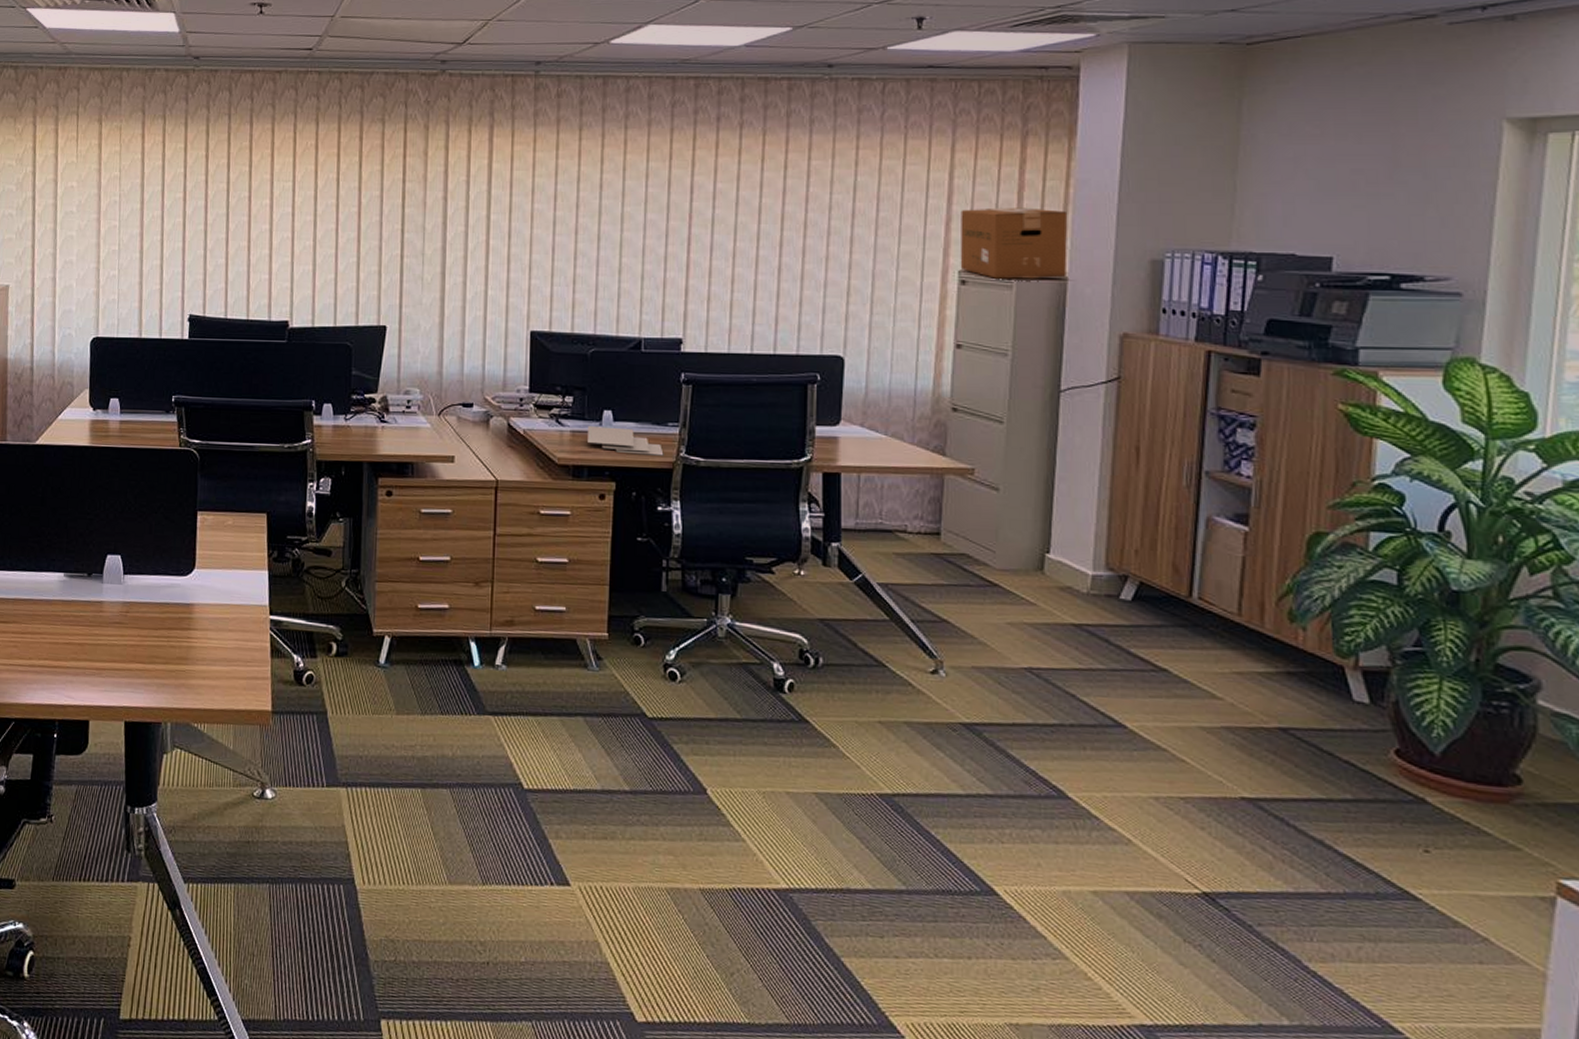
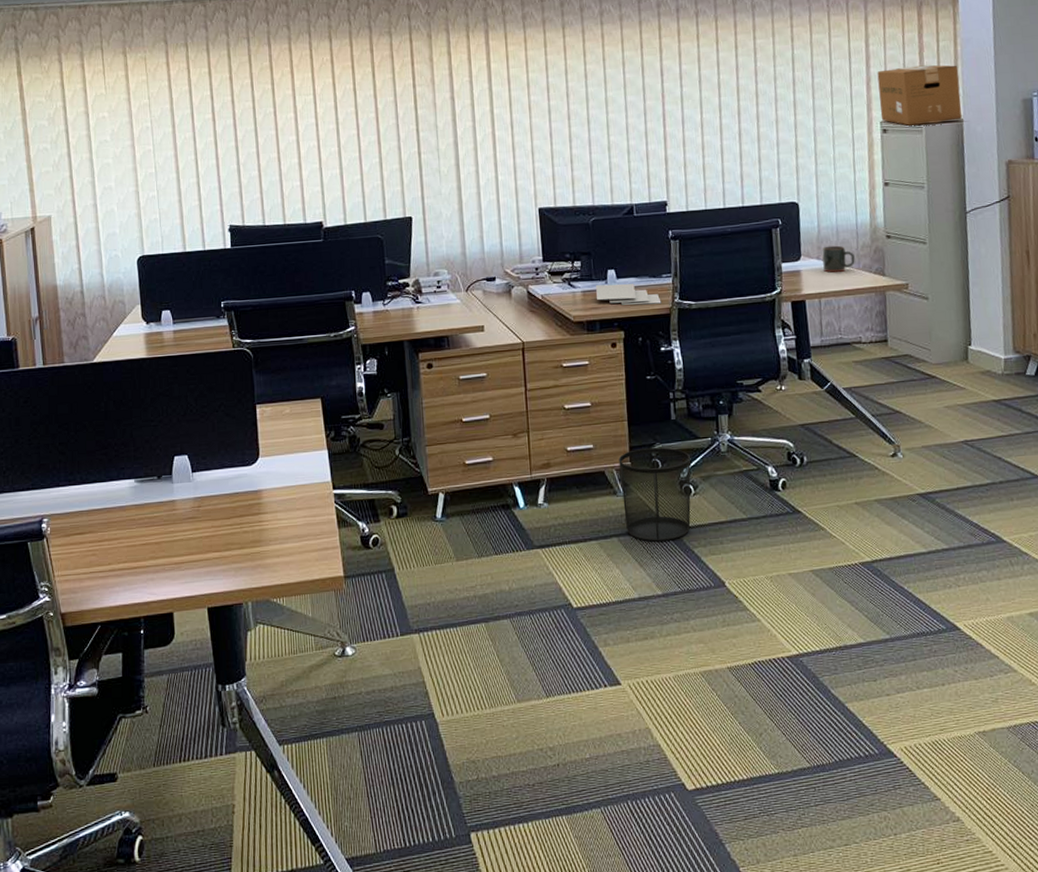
waste bin: none [593,619,681,731] -> present [618,447,691,542]
mug: none [868,412,908,445] -> present [822,245,855,273]

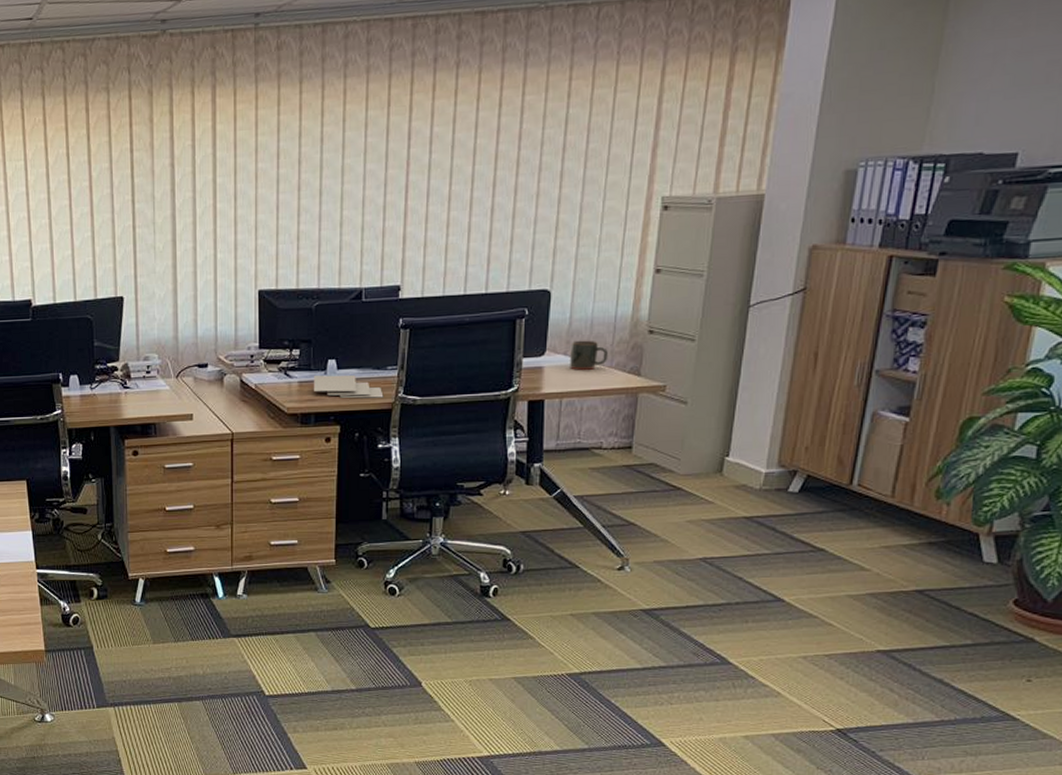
waste bin: present [618,447,691,542] -> none [323,546,399,639]
box: present [877,64,962,126] -> none [663,126,770,202]

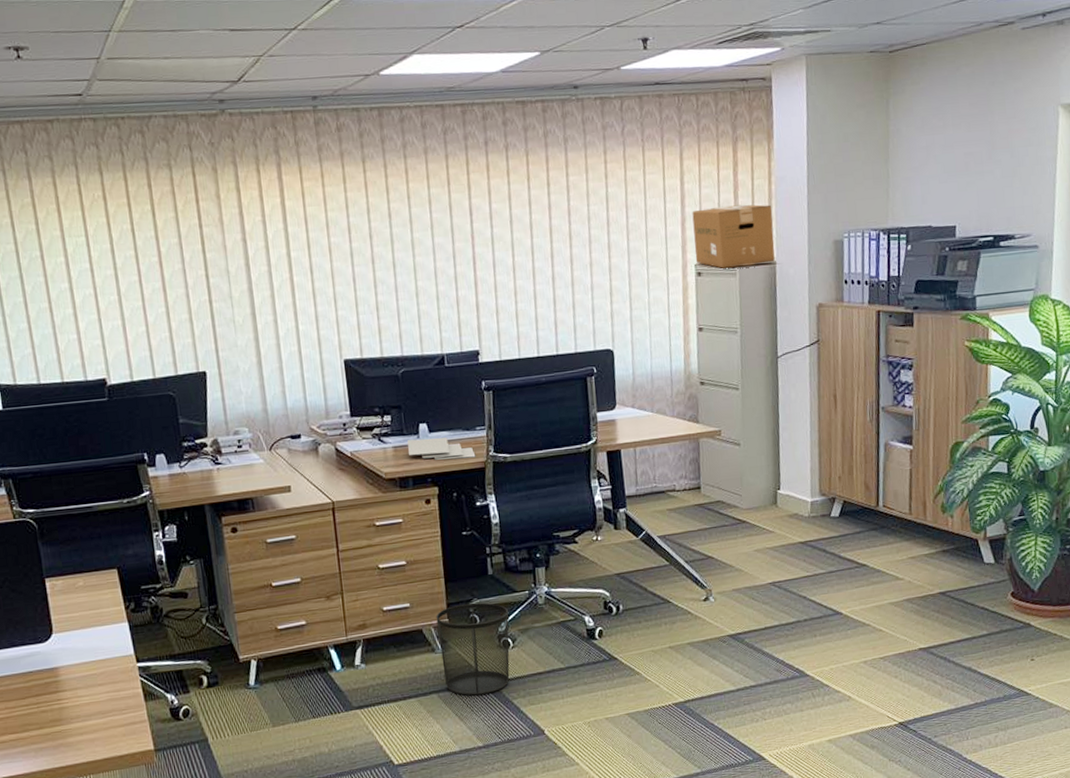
waste bin: none [323,546,399,639] -> present [436,602,510,696]
mug: present [570,340,608,370] -> none [637,393,670,421]
box: none [663,126,770,202] -> present [692,204,775,269]

